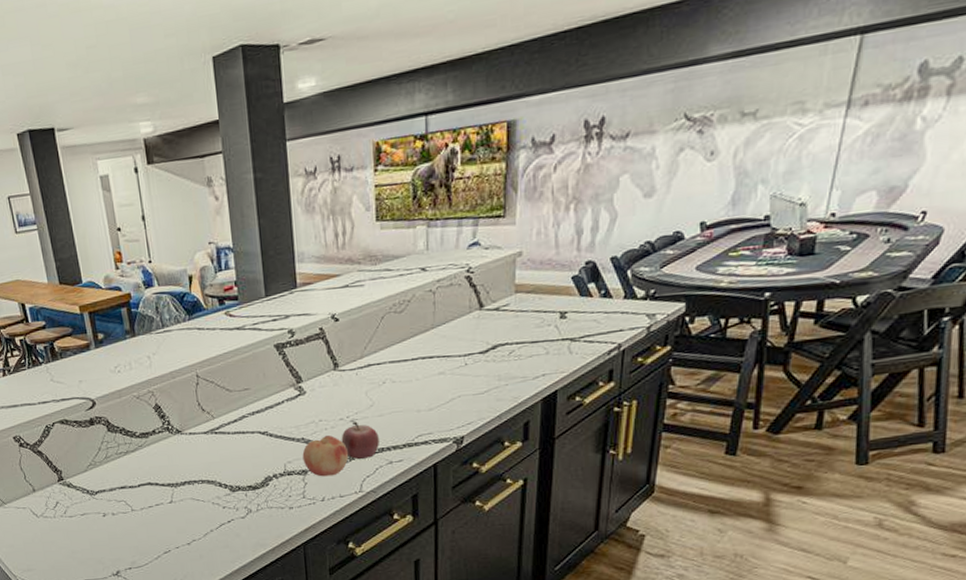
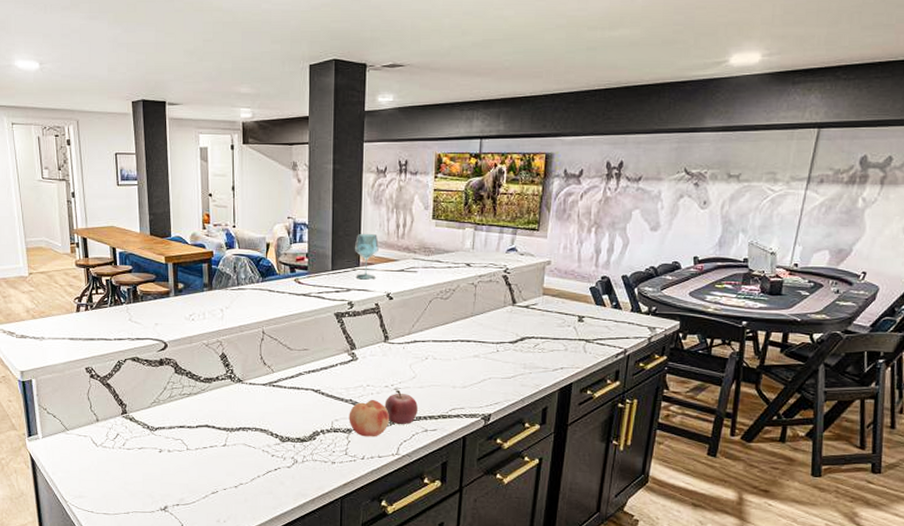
wine glass: none [288,248,318,303] -> present [354,233,380,280]

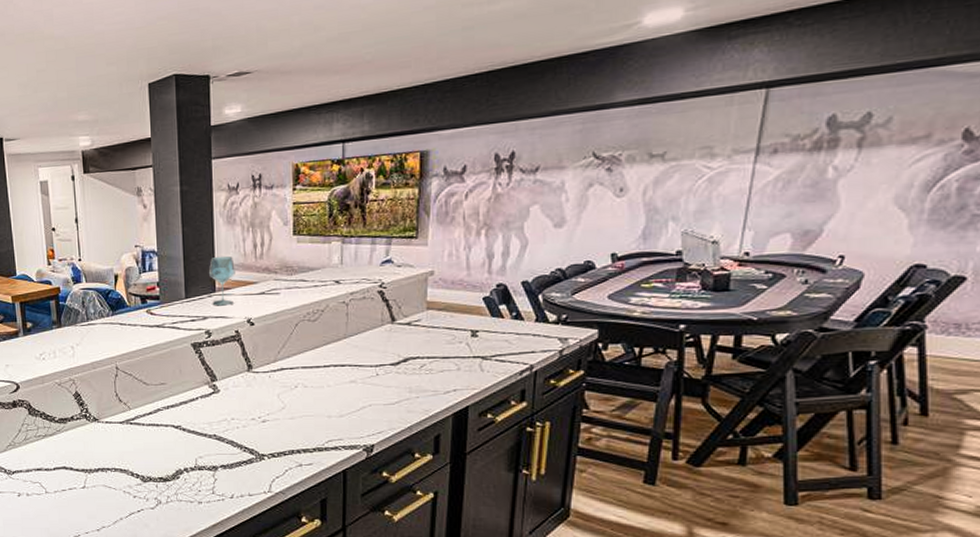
fruit: present [349,400,389,437] -> none [213,434,258,474]
fruit: present [384,390,418,424] -> none [252,422,290,459]

